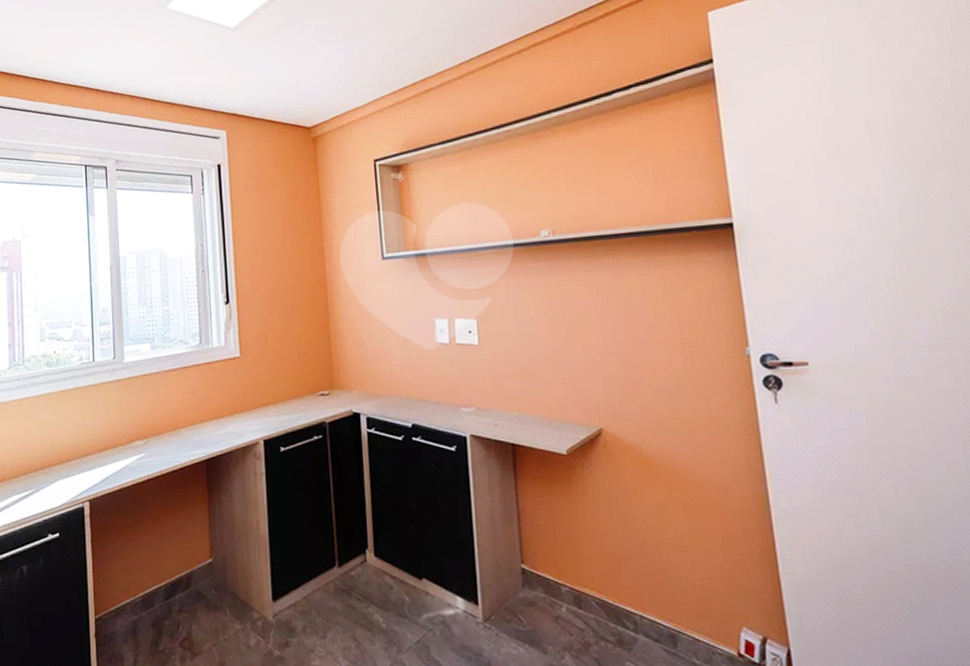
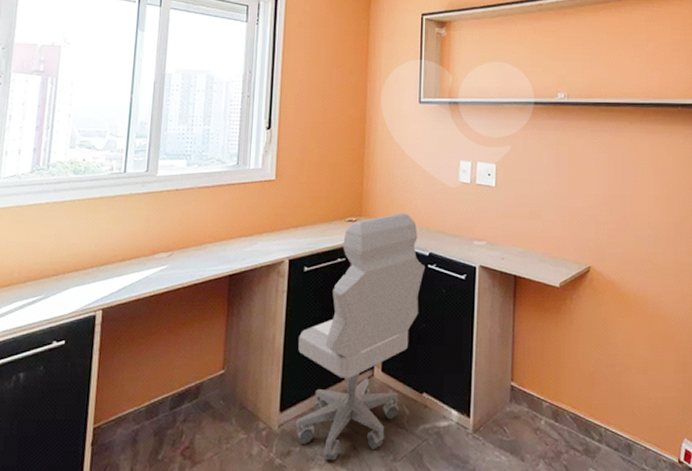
office chair: none [283,381,410,653] -> present [296,212,426,461]

